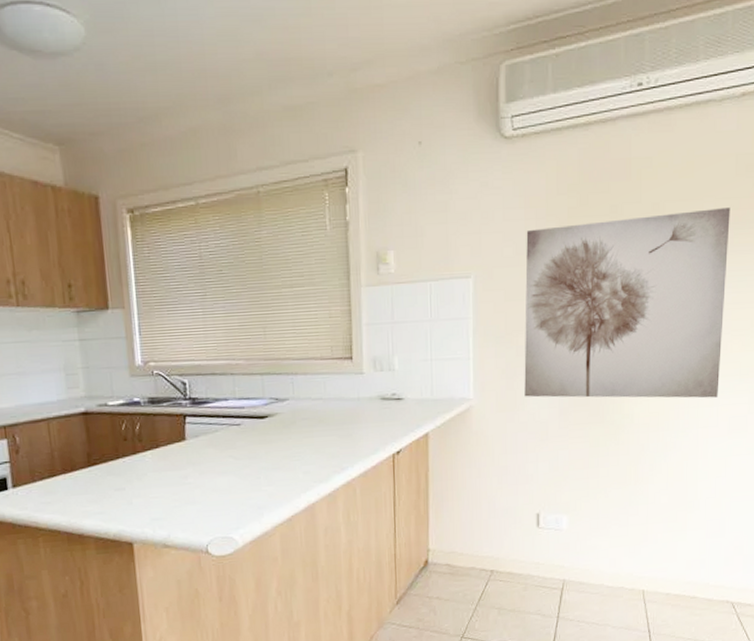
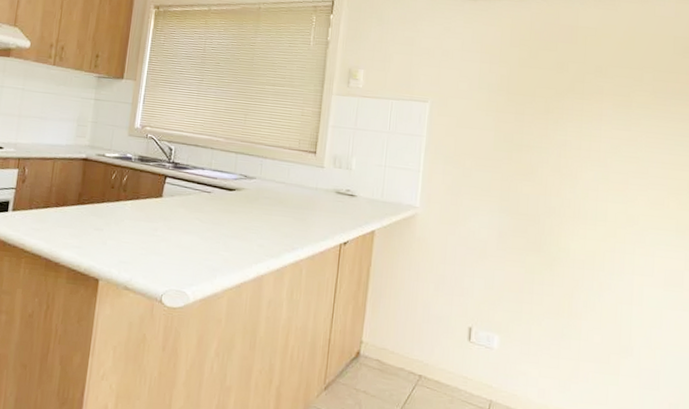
wall art: present [524,206,730,398] -> none [467,71,668,249]

